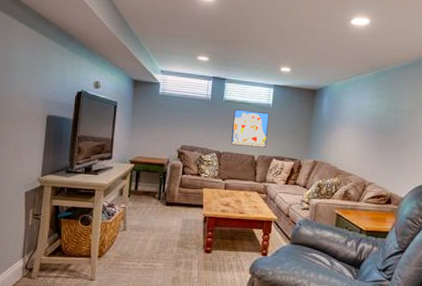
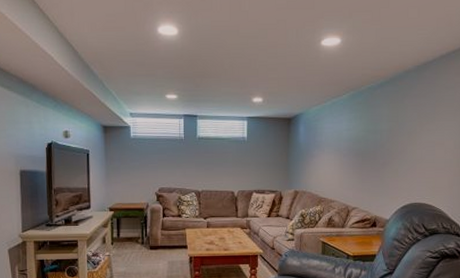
wall art: present [231,109,270,148] -> none [209,145,246,183]

